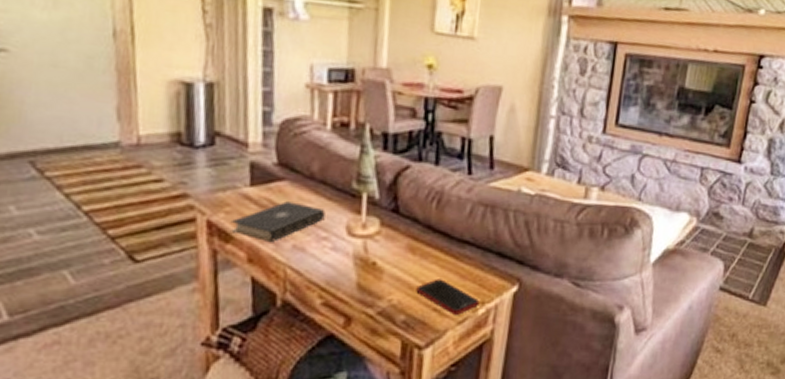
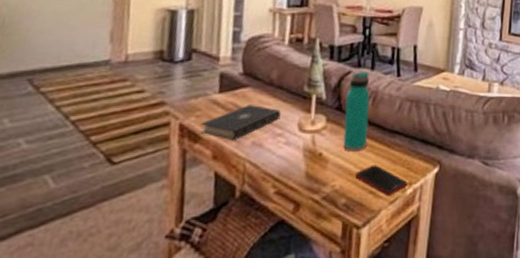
water bottle: none [401,166,434,262] -> present [343,71,370,151]

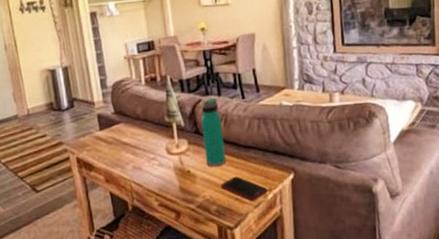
book: present [200,105,281,141] -> none [91,137,151,167]

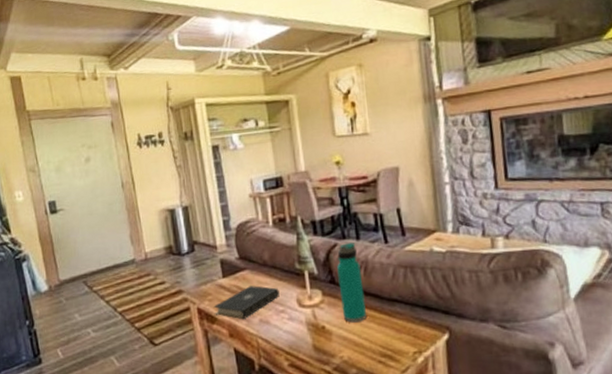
book: none [91,137,151,167] -> present [213,285,280,320]
cell phone: present [221,176,268,201] -> none [361,334,418,365]

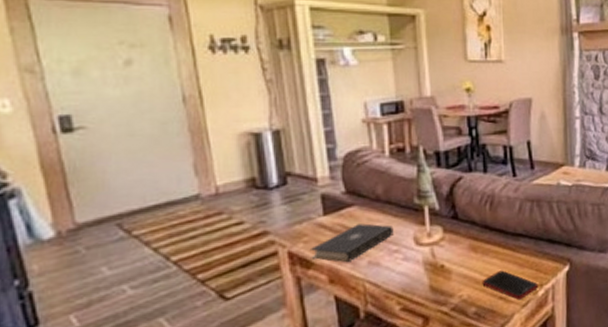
water bottle: present [337,241,366,323] -> none [461,174,489,260]
cell phone: none [361,334,418,365] -> present [482,270,539,300]

